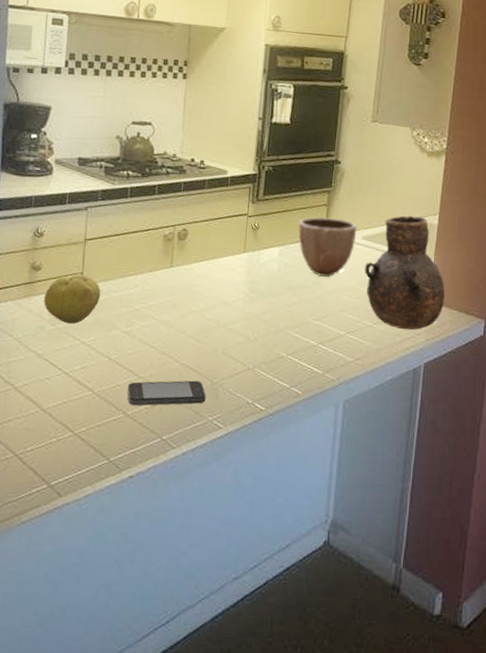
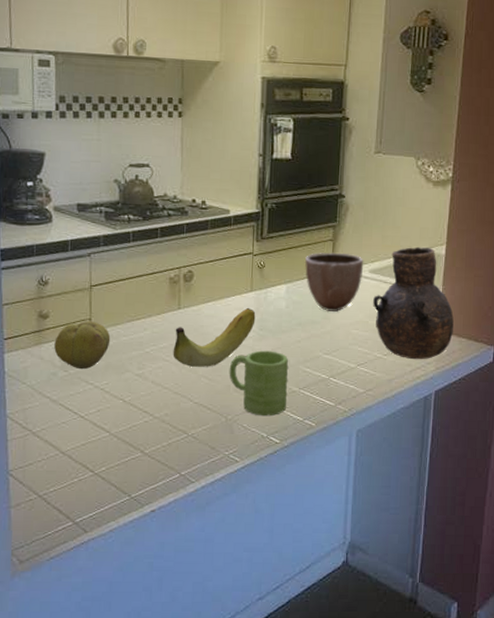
smartphone: present [127,380,206,406] -> none [143,418,221,445]
fruit: none [162,268,248,328] -> present [173,307,256,367]
mug: none [217,313,278,382] -> present [229,350,289,417]

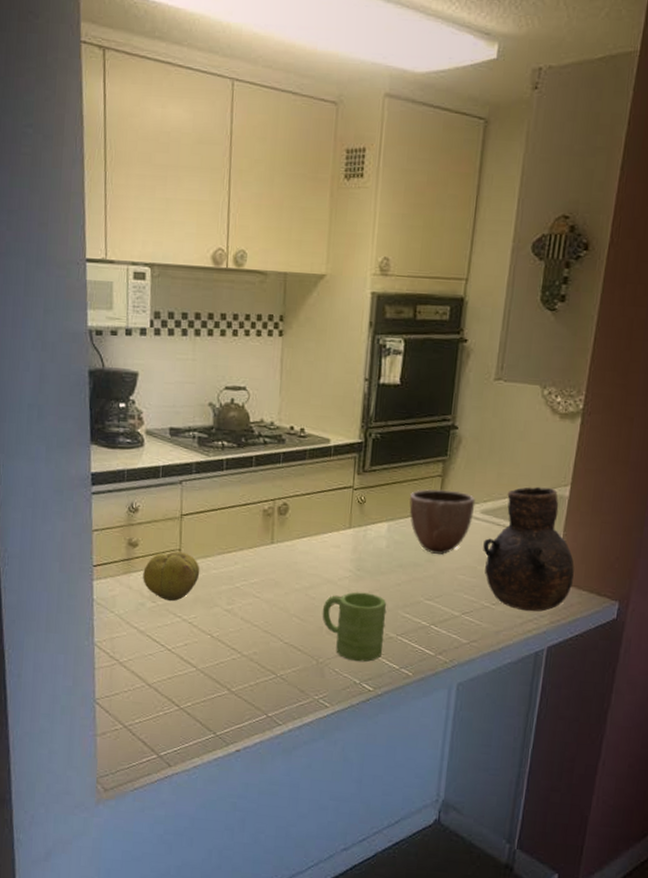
fruit: present [173,307,256,367] -> none [263,545,354,607]

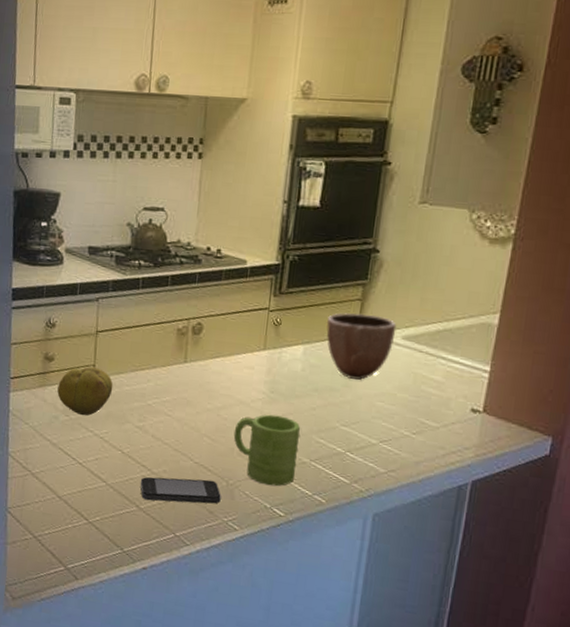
smartphone: none [230,659,312,683] -> present [140,477,221,504]
vase: present [483,487,574,612] -> none [403,313,503,444]

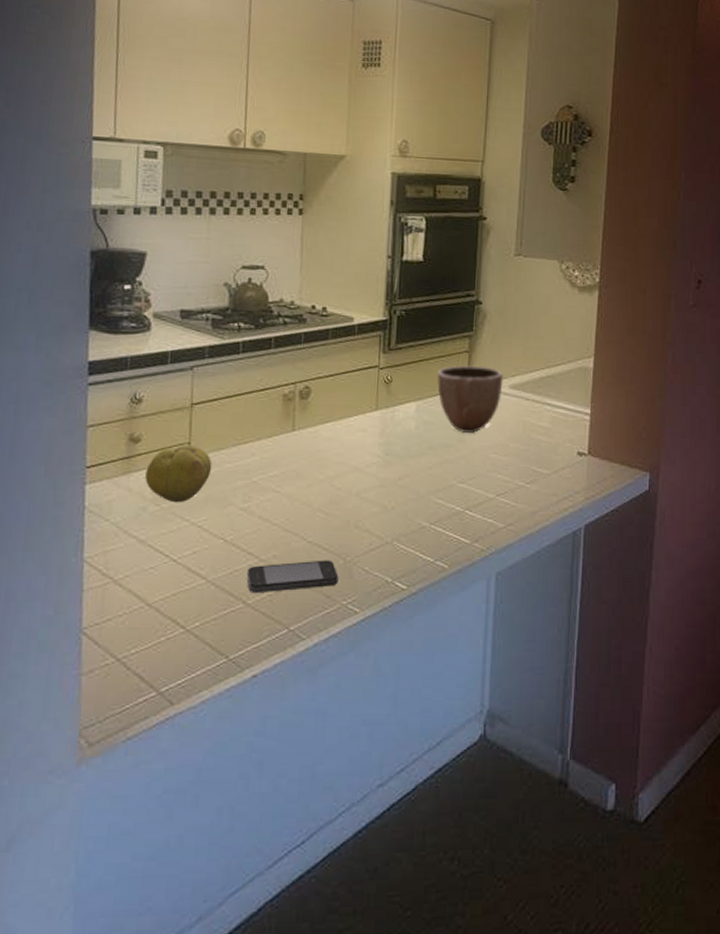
mug: present [233,414,301,486] -> none [349,479,419,557]

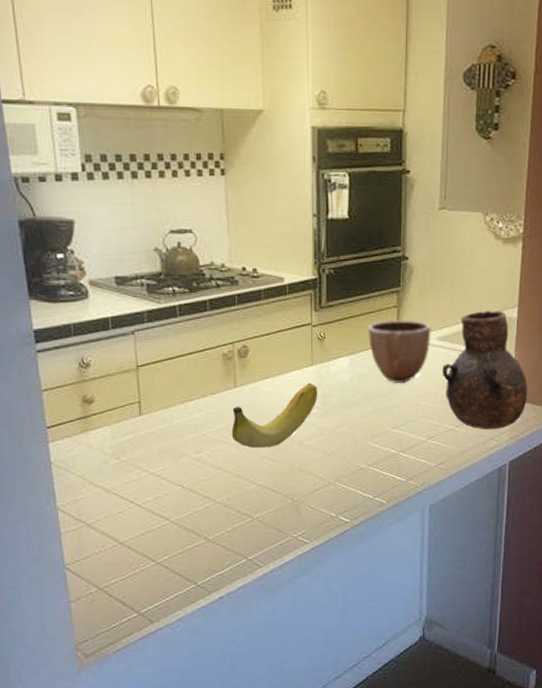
fruit: present [145,445,213,503] -> none [102,404,163,456]
smartphone: present [246,560,339,594] -> none [205,500,288,531]
fruit: none [284,428,381,499] -> present [231,382,318,448]
vase: none [514,359,604,489] -> present [442,311,527,430]

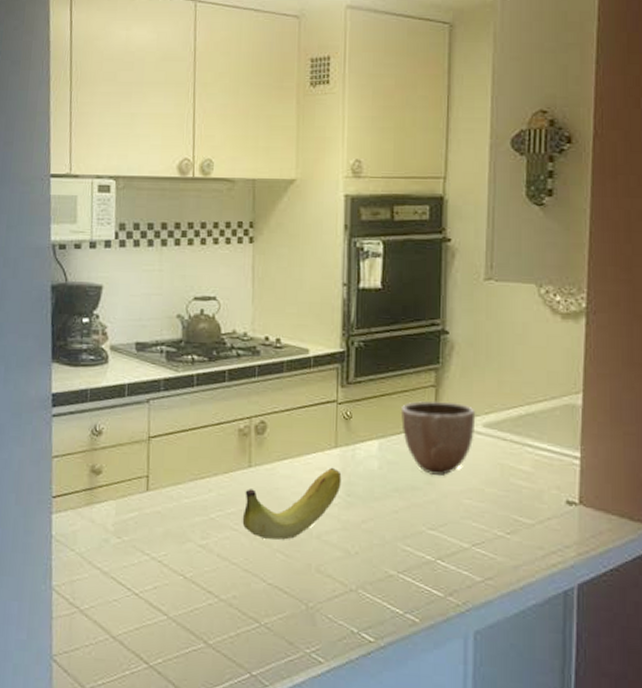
vase: present [442,311,527,430] -> none [490,395,599,542]

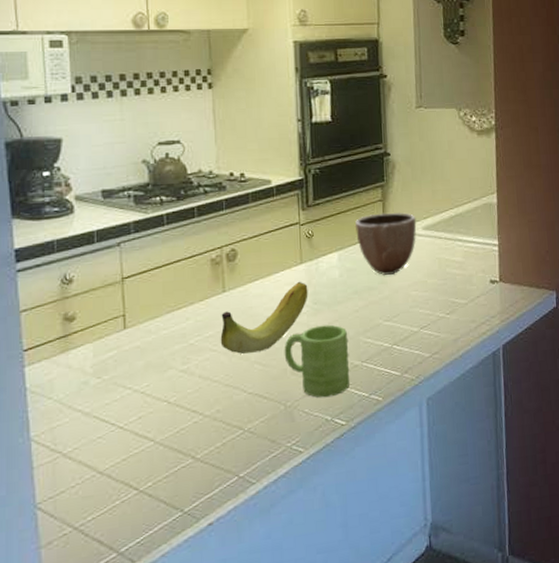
mug: none [309,521,384,607] -> present [284,324,350,398]

